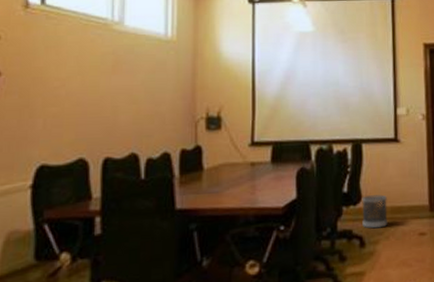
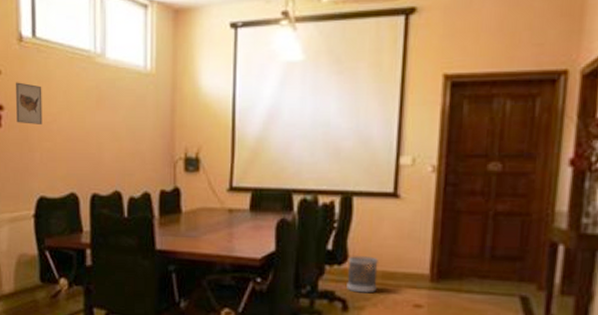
wall art: none [16,47,50,90] -> present [16,82,42,124]

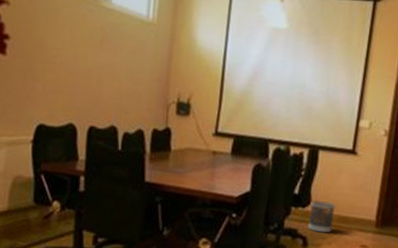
wall art: present [16,82,42,124] -> none [21,15,49,57]

